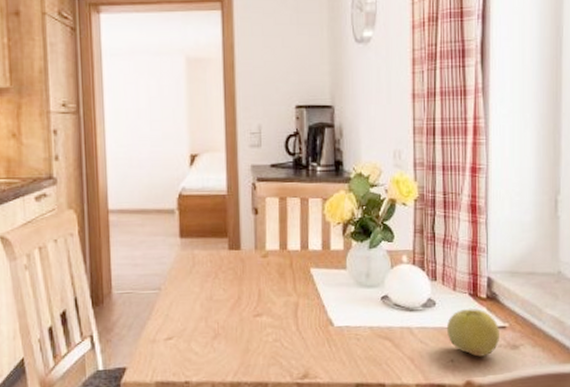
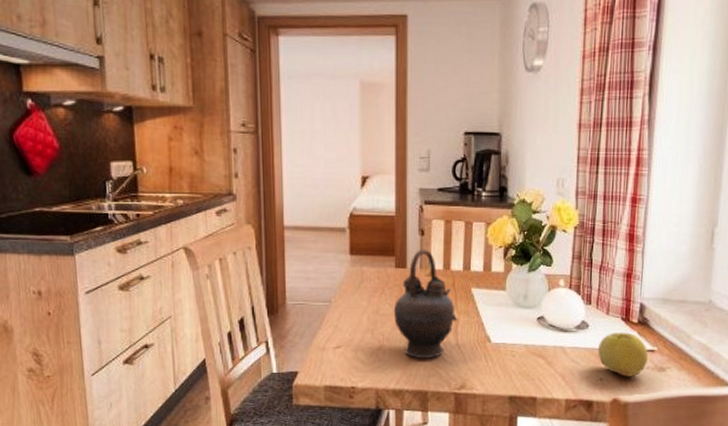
teapot: none [228,228,297,347] -> present [393,249,458,359]

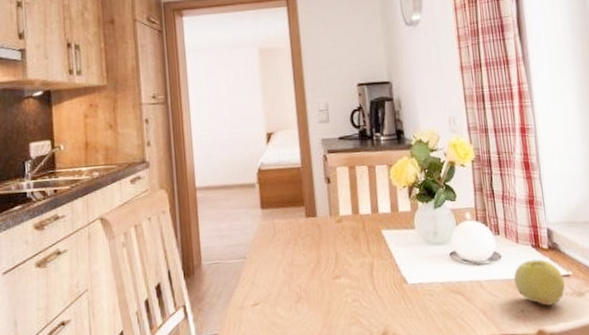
teapot: present [393,249,458,359] -> none [307,196,372,308]

